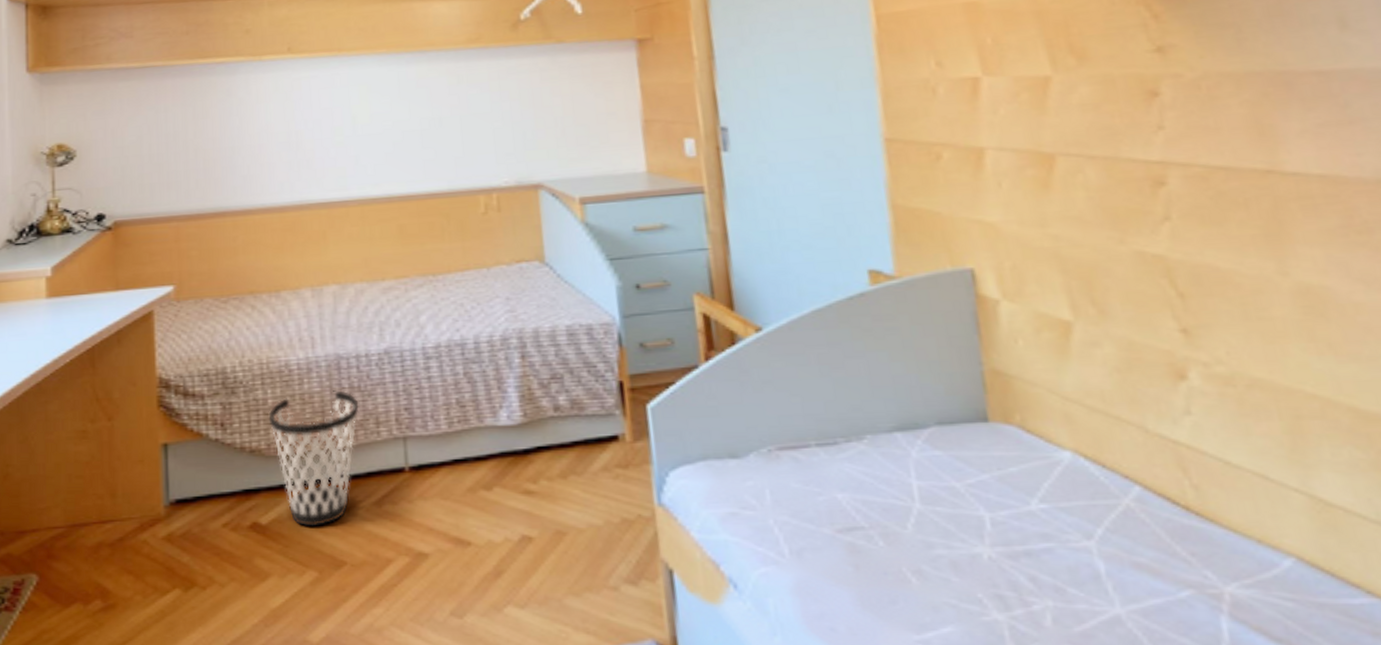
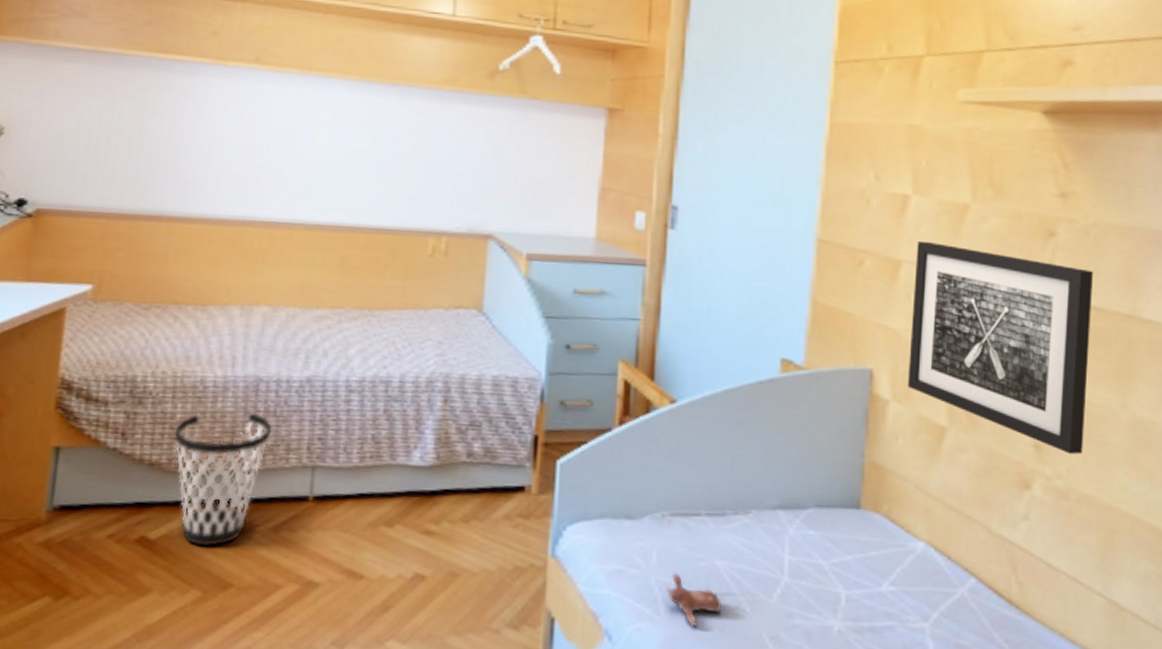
toy horse: none [787,511,853,566] -> present [666,573,723,626]
wall art: none [998,123,1243,335] -> present [907,240,1094,455]

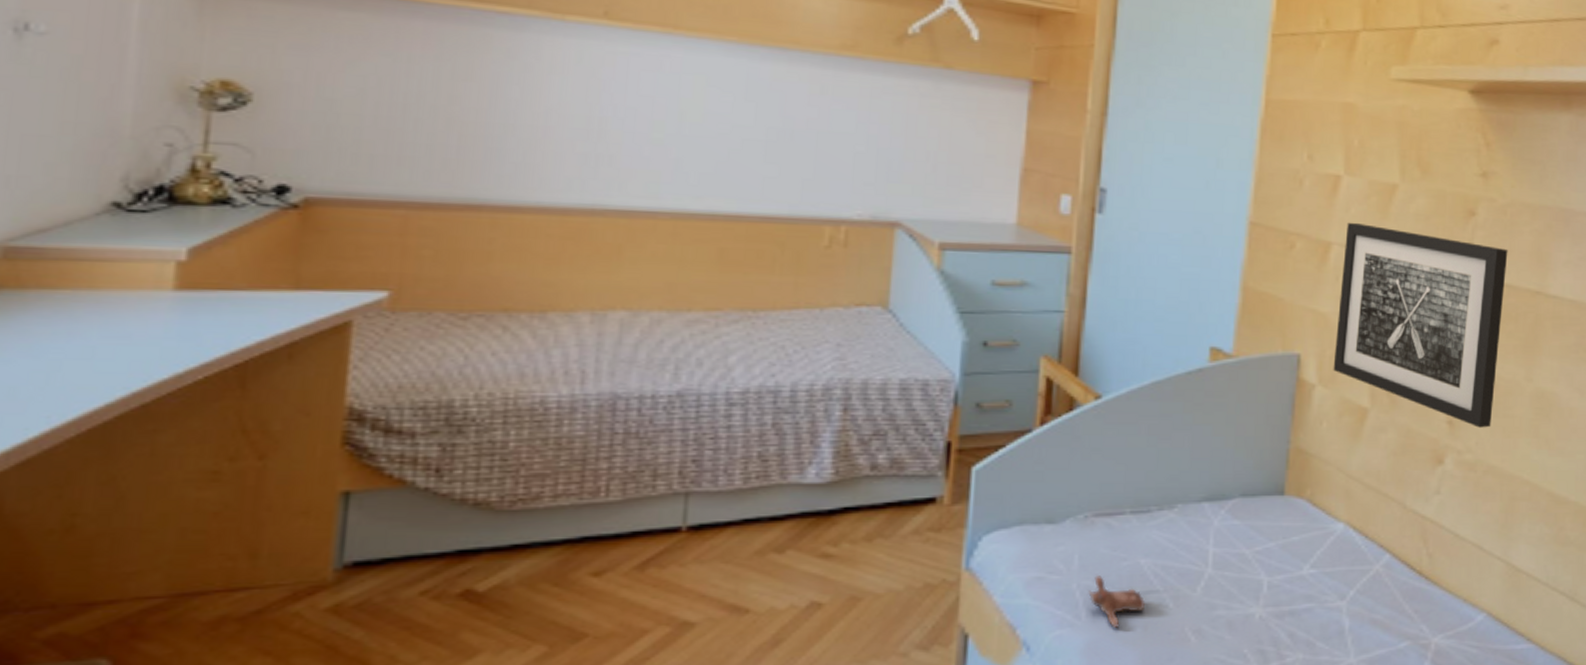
wastebasket: present [174,412,272,546] -> none [506,436,634,595]

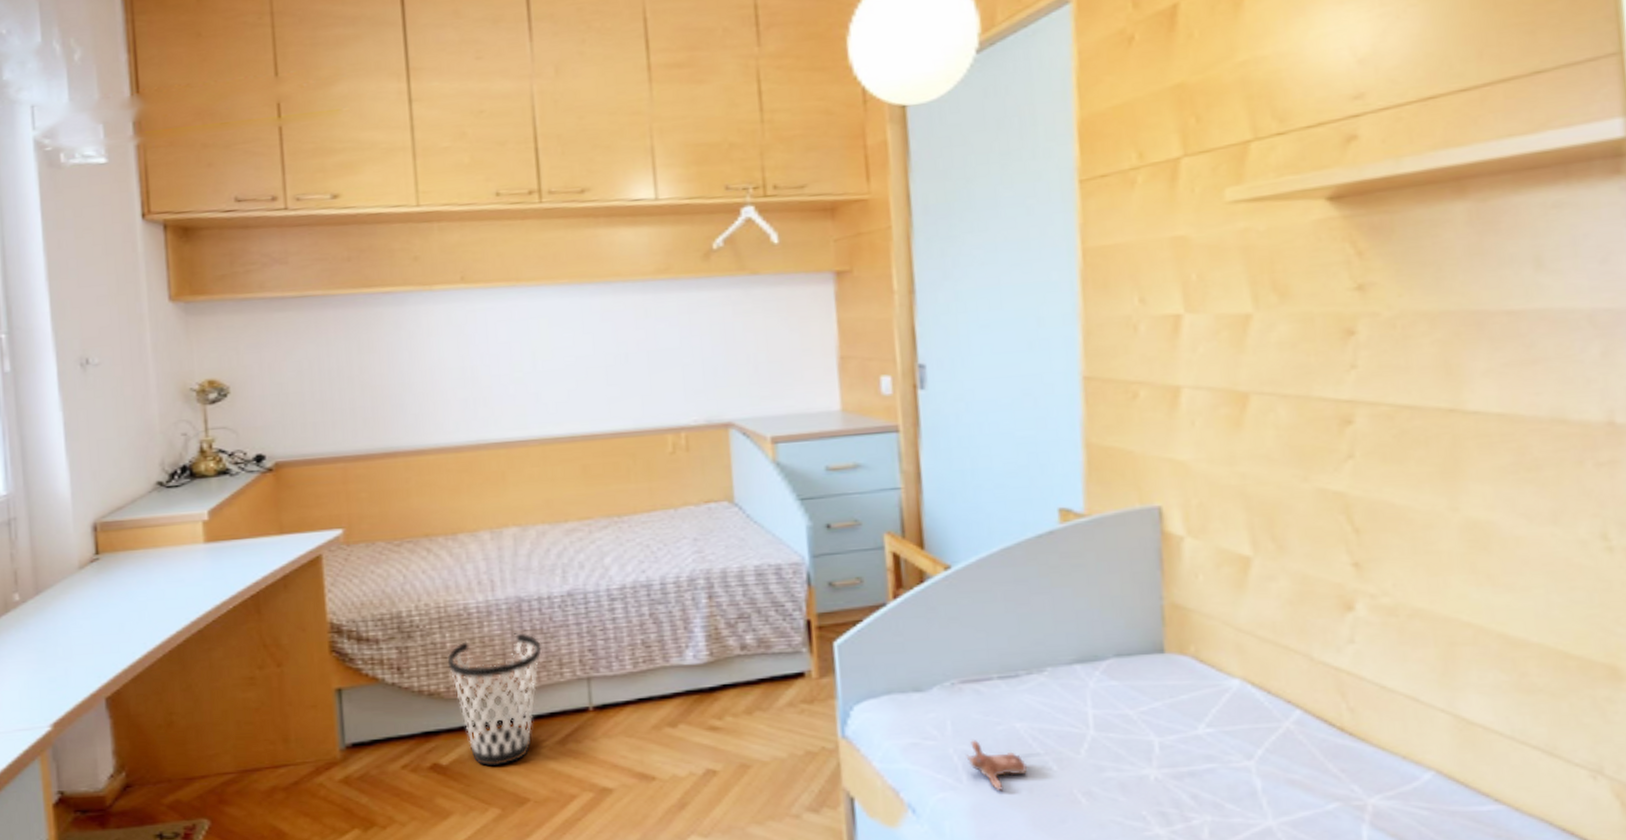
wastebasket: none [506,436,634,595] -> present [447,633,542,767]
wall art: present [1333,222,1508,428] -> none [1196,361,1411,568]

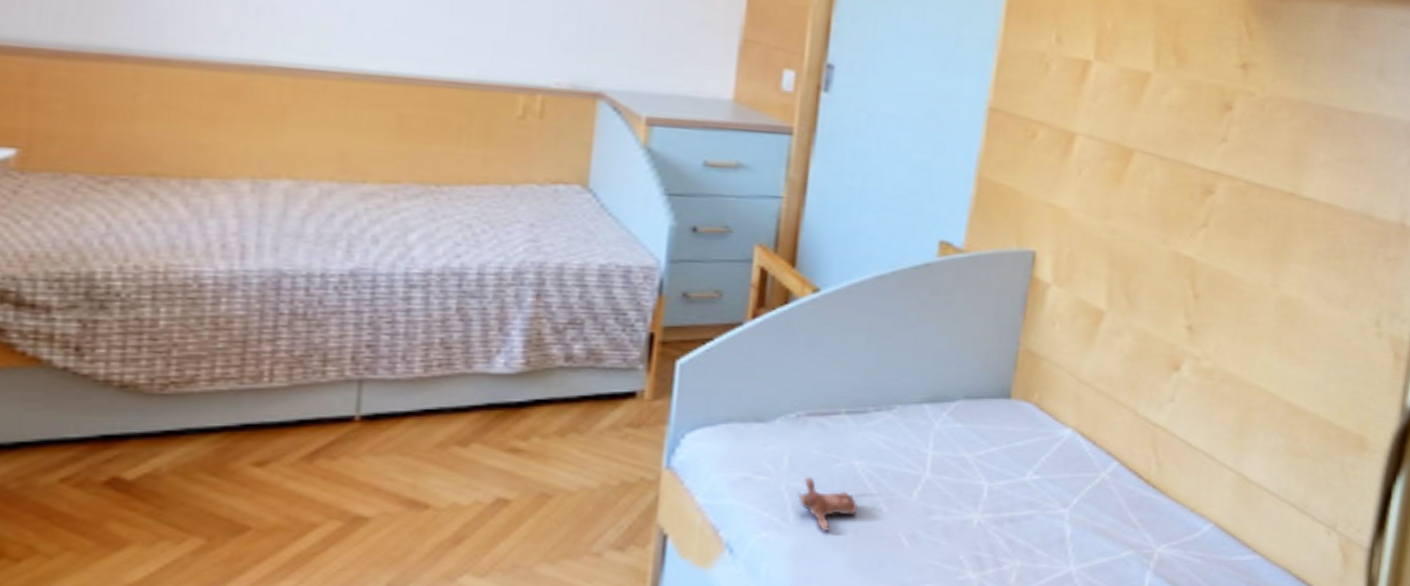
wastebasket: present [447,633,542,767] -> none [156,316,301,485]

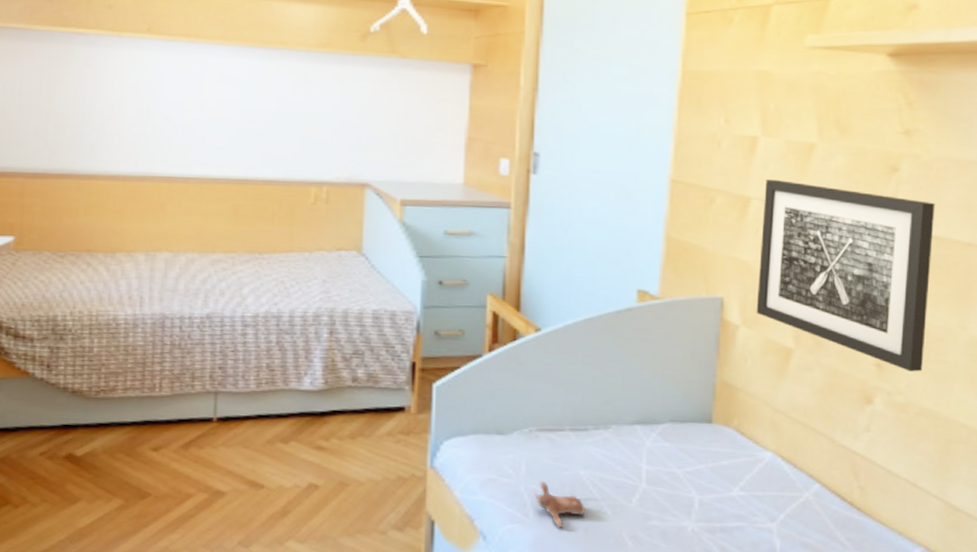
wall art: none [1070,111,1264,334] -> present [756,179,935,372]

